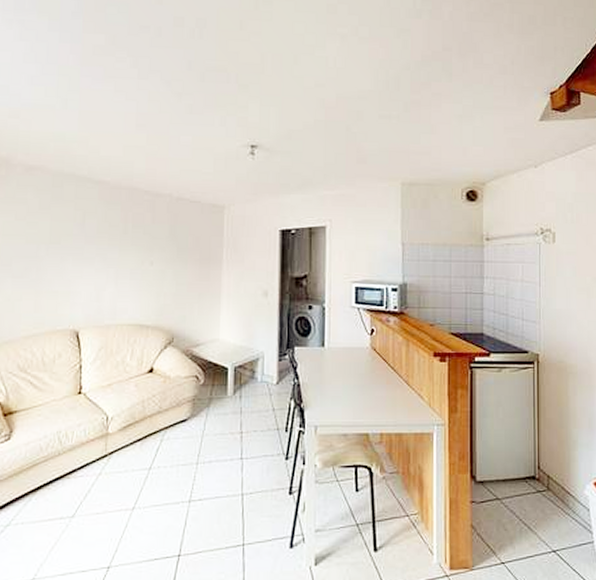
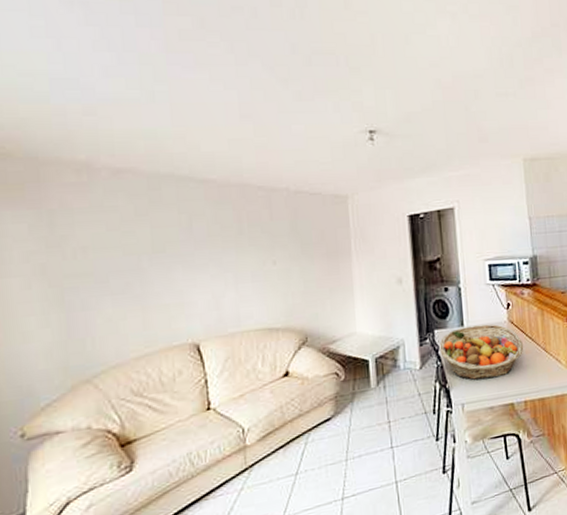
fruit basket: none [298,348,385,404] -> present [439,324,524,380]

